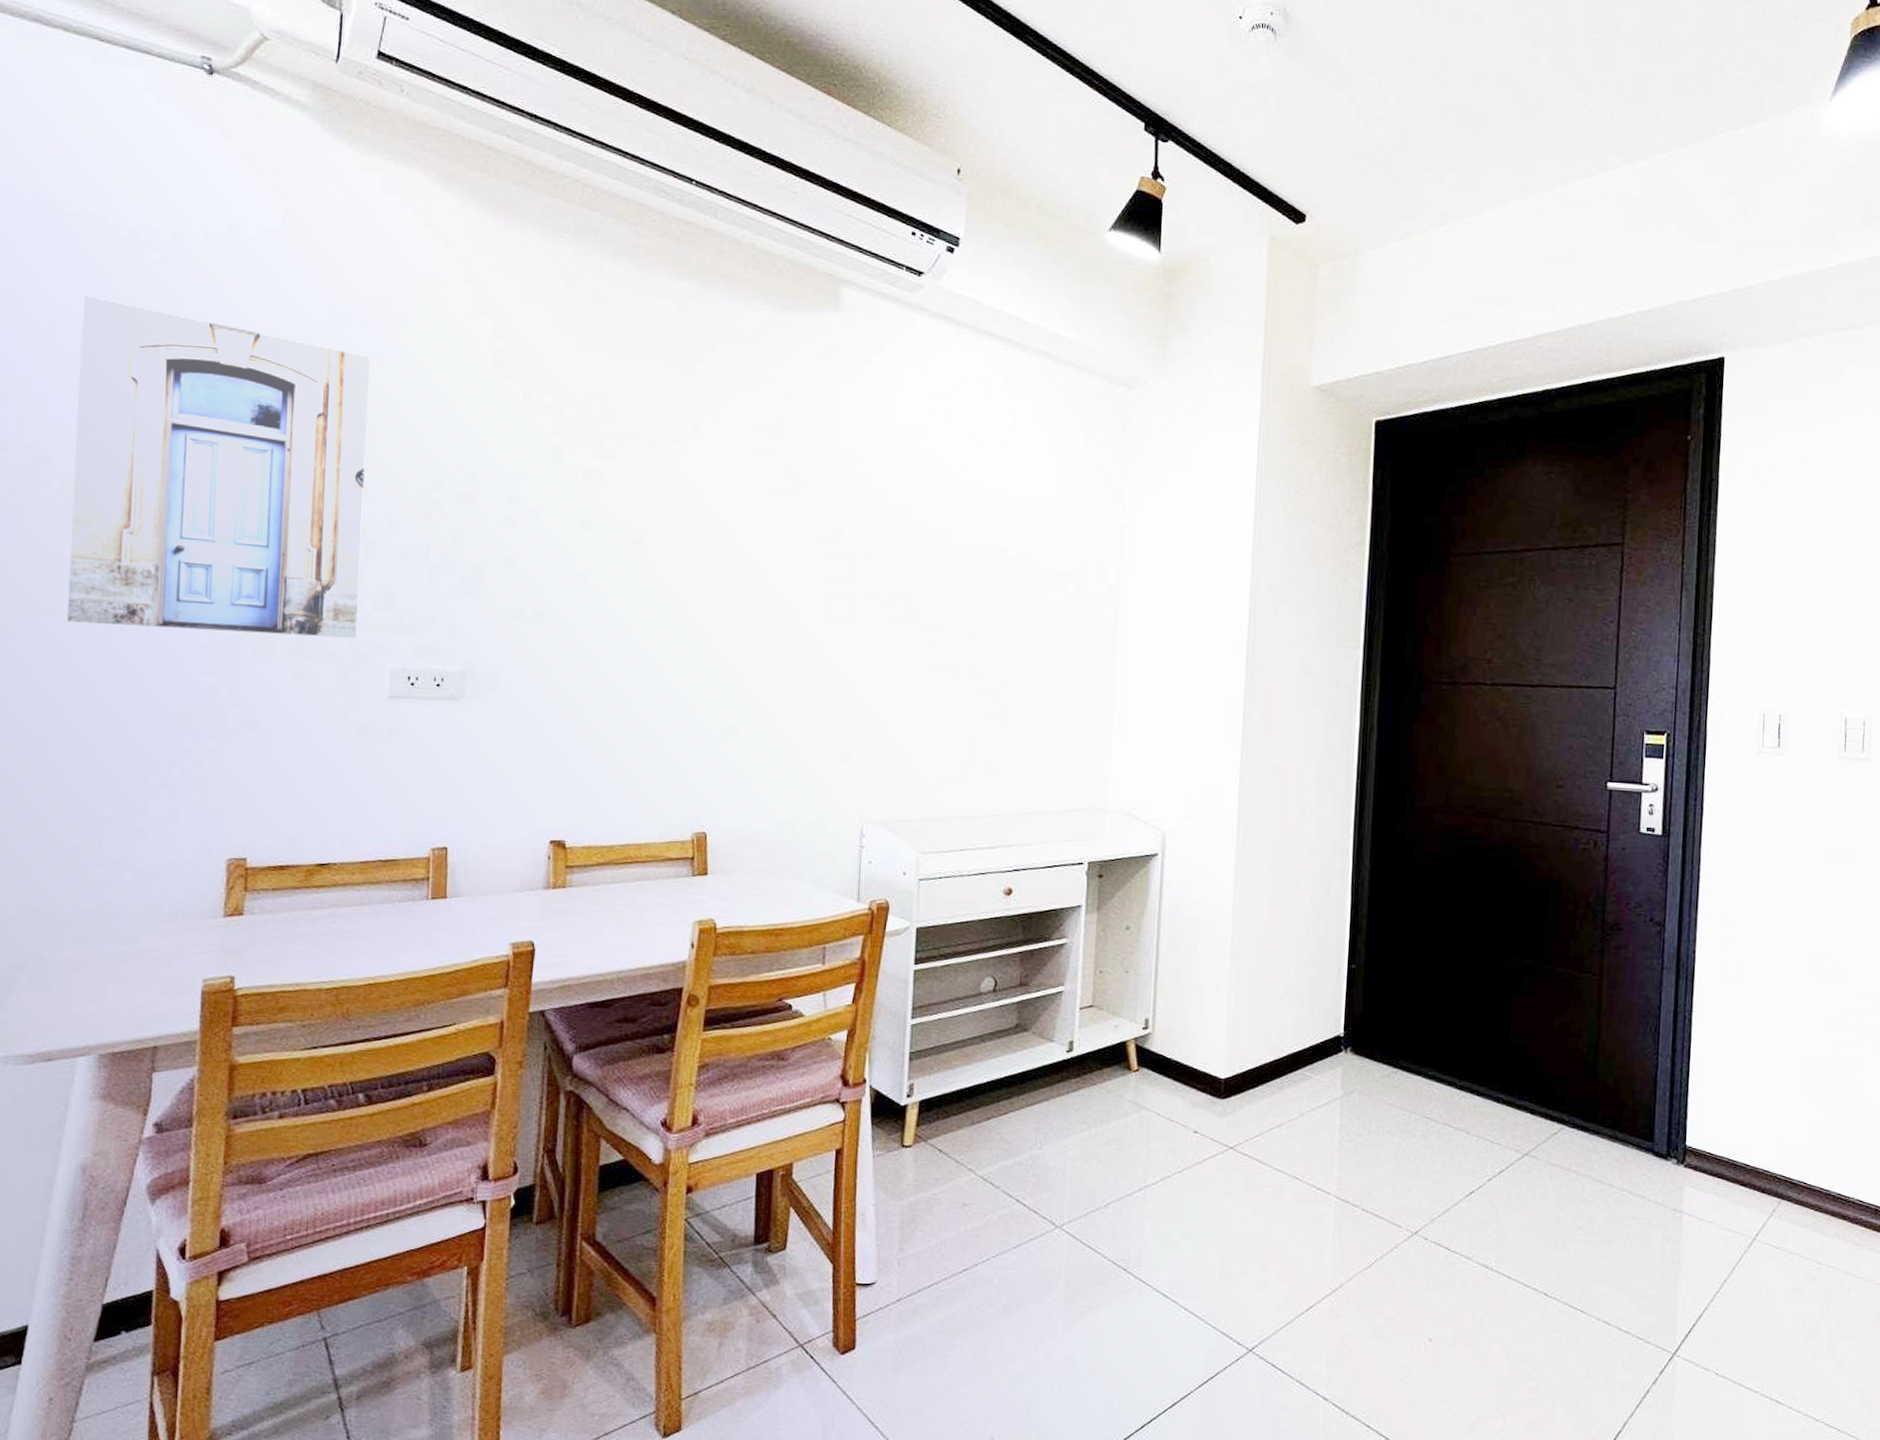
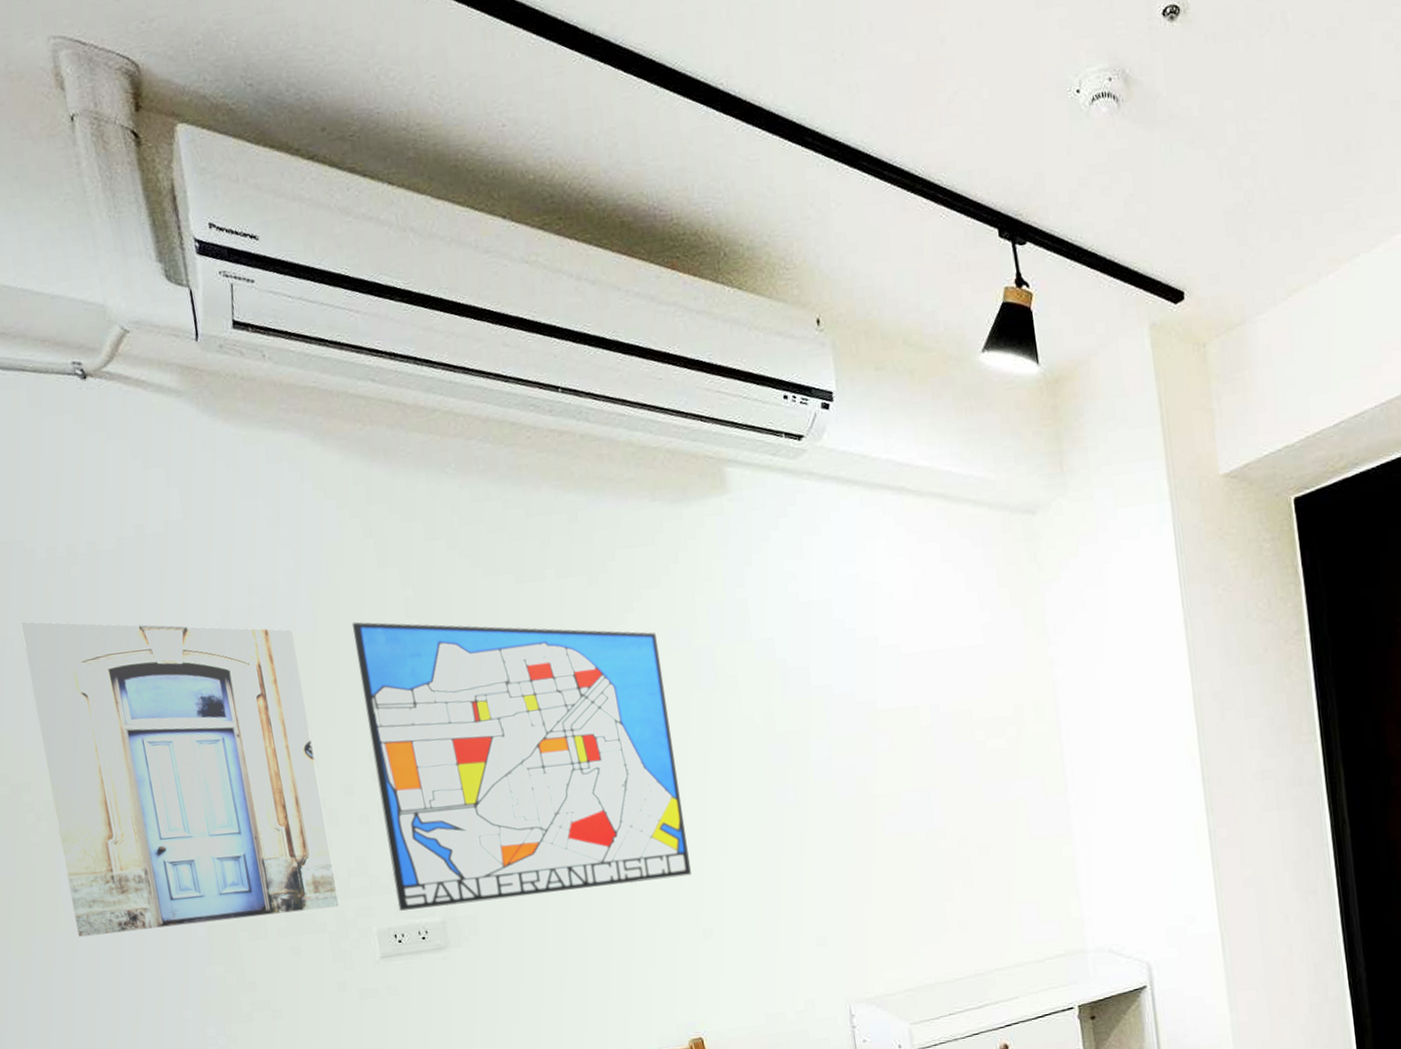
wall art: none [418,361,741,670] -> present [352,622,691,911]

